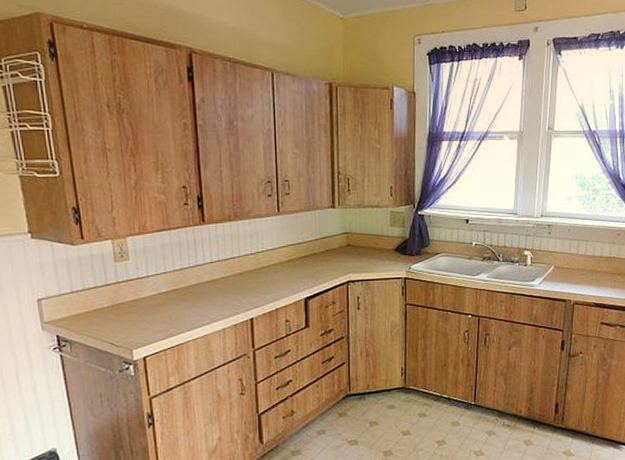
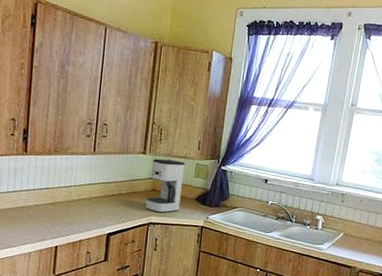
coffee maker: none [341,211,379,269] -> present [145,158,185,213]

